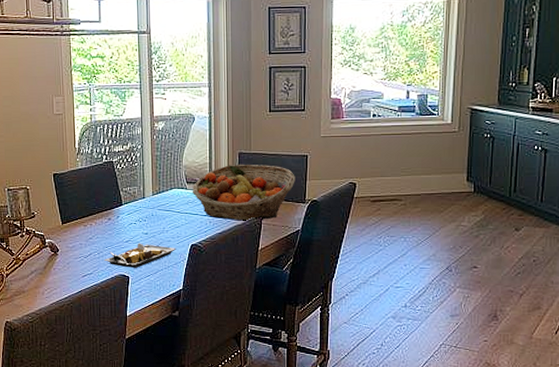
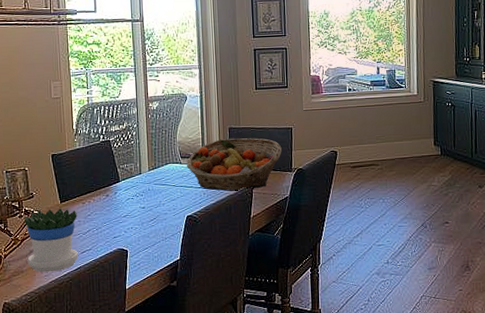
flowerpot: none [26,230,79,294] -> present [24,208,78,273]
plate: present [104,243,176,268] -> none [103,217,173,242]

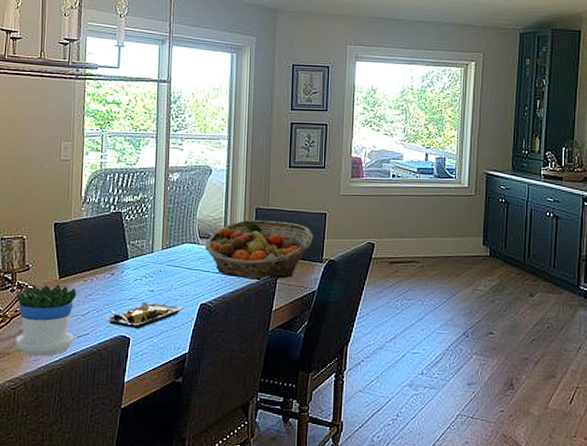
plate: none [103,217,173,242] -> present [103,301,184,329]

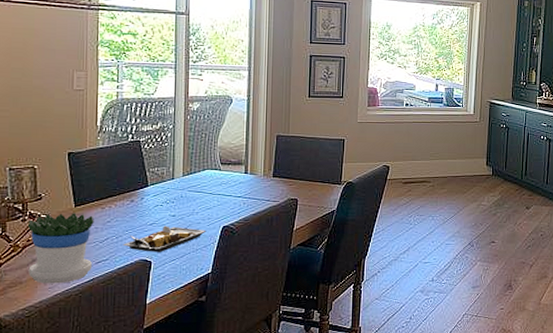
fruit basket: present [204,219,313,280] -> none [226,146,332,202]

